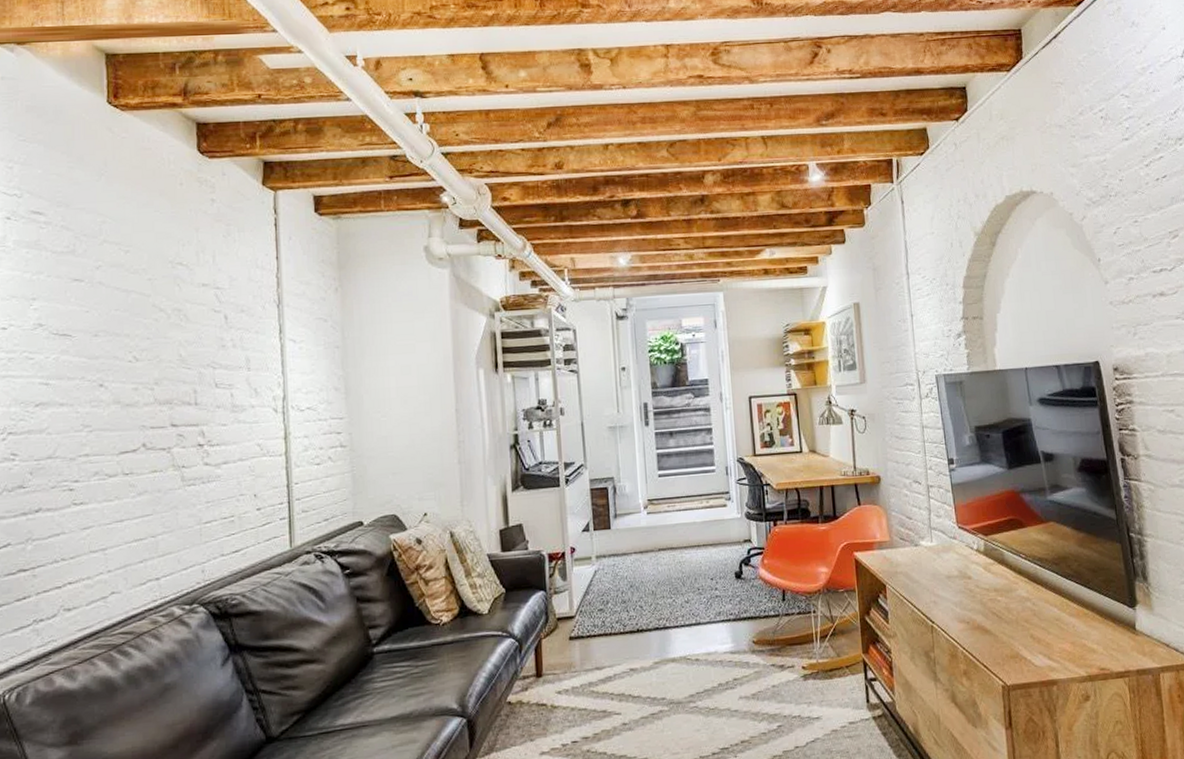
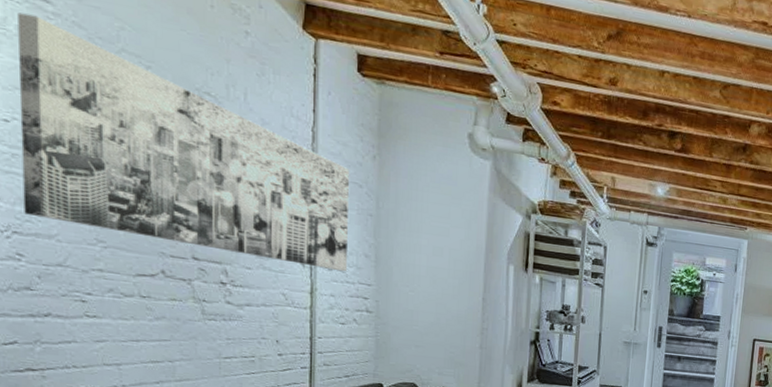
wall art: none [15,228,318,415] -> present [17,12,350,272]

